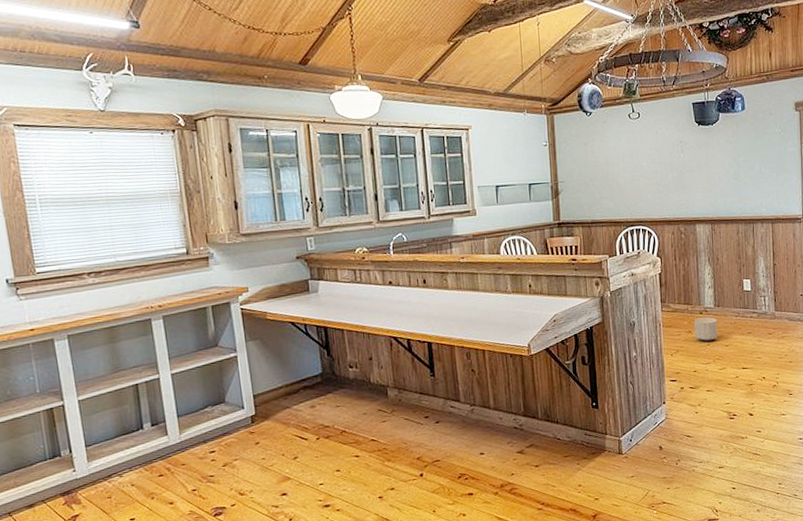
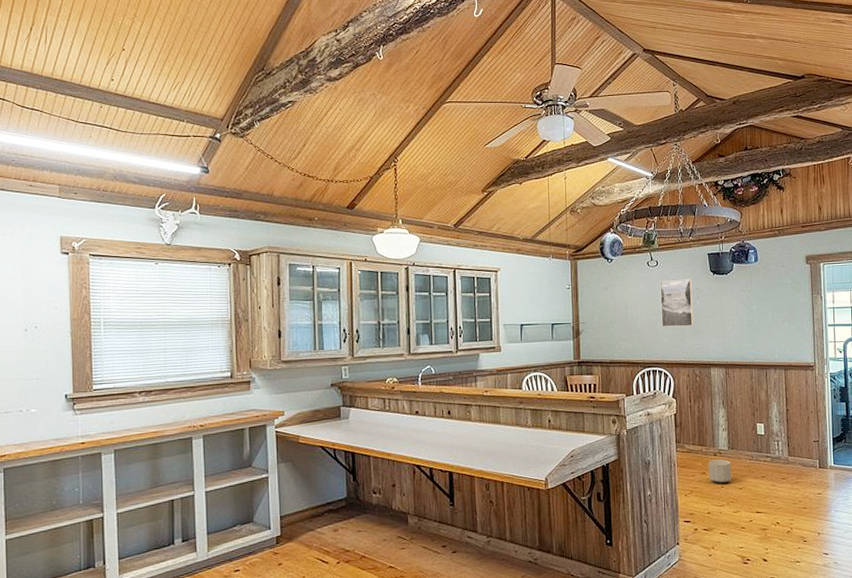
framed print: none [642,131,678,183] -> present [660,279,694,327]

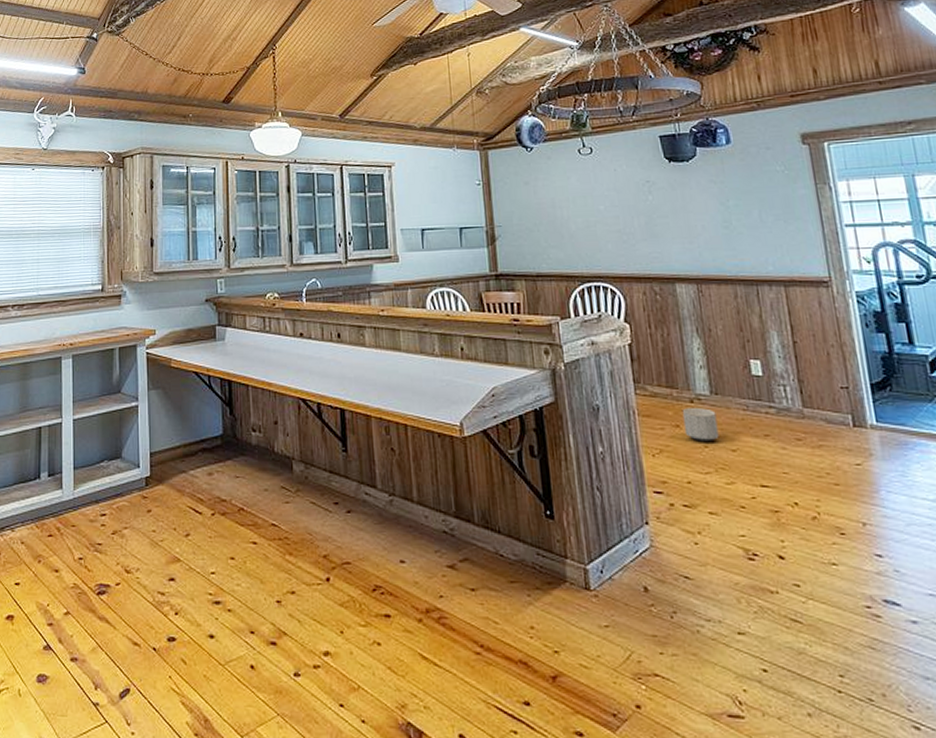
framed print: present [660,279,694,327] -> none [596,168,647,231]

